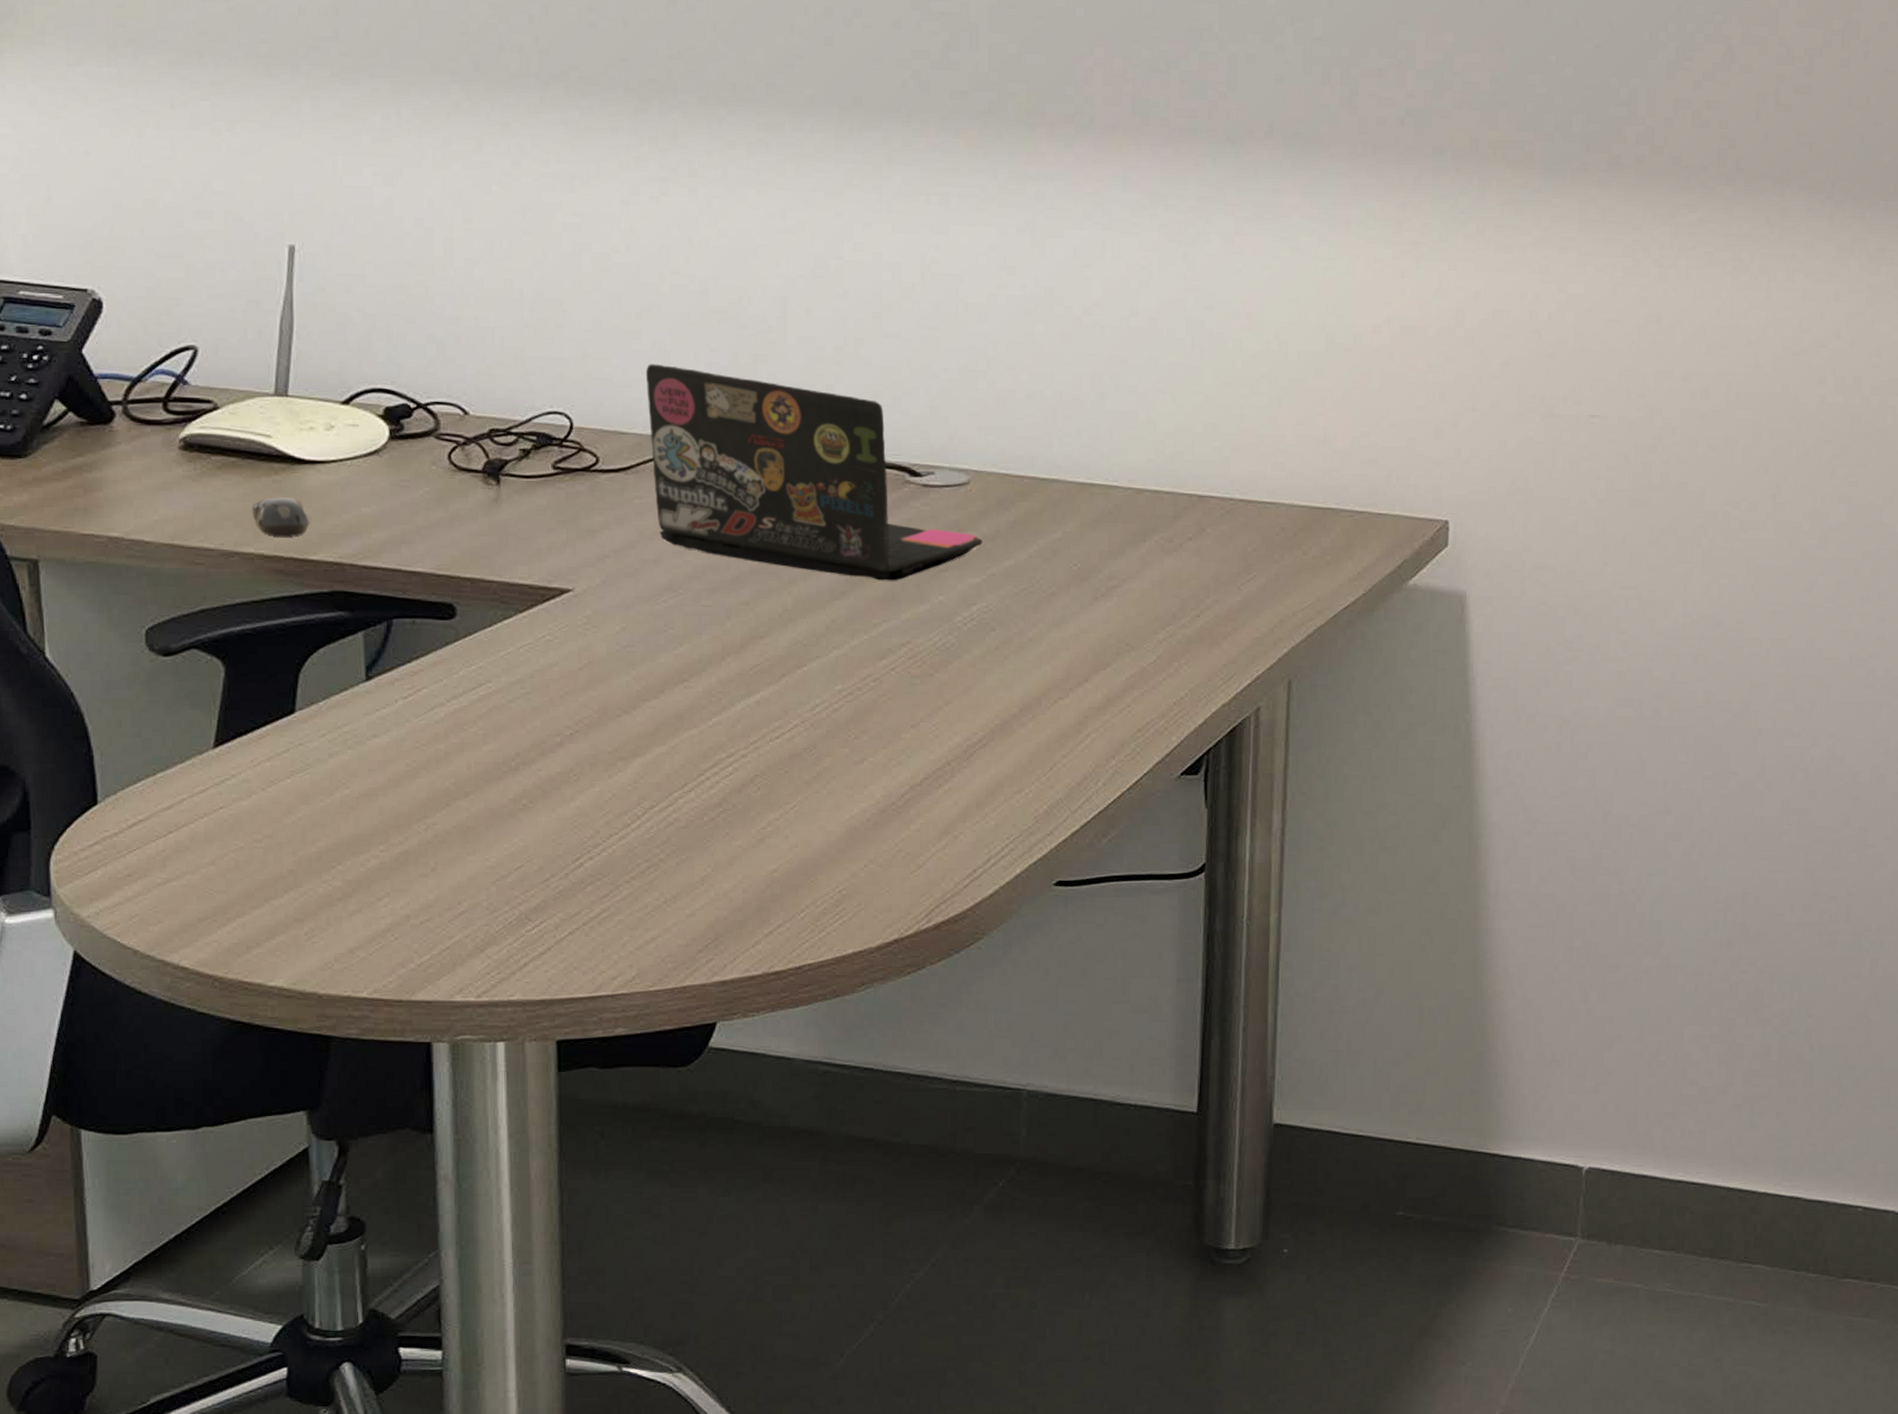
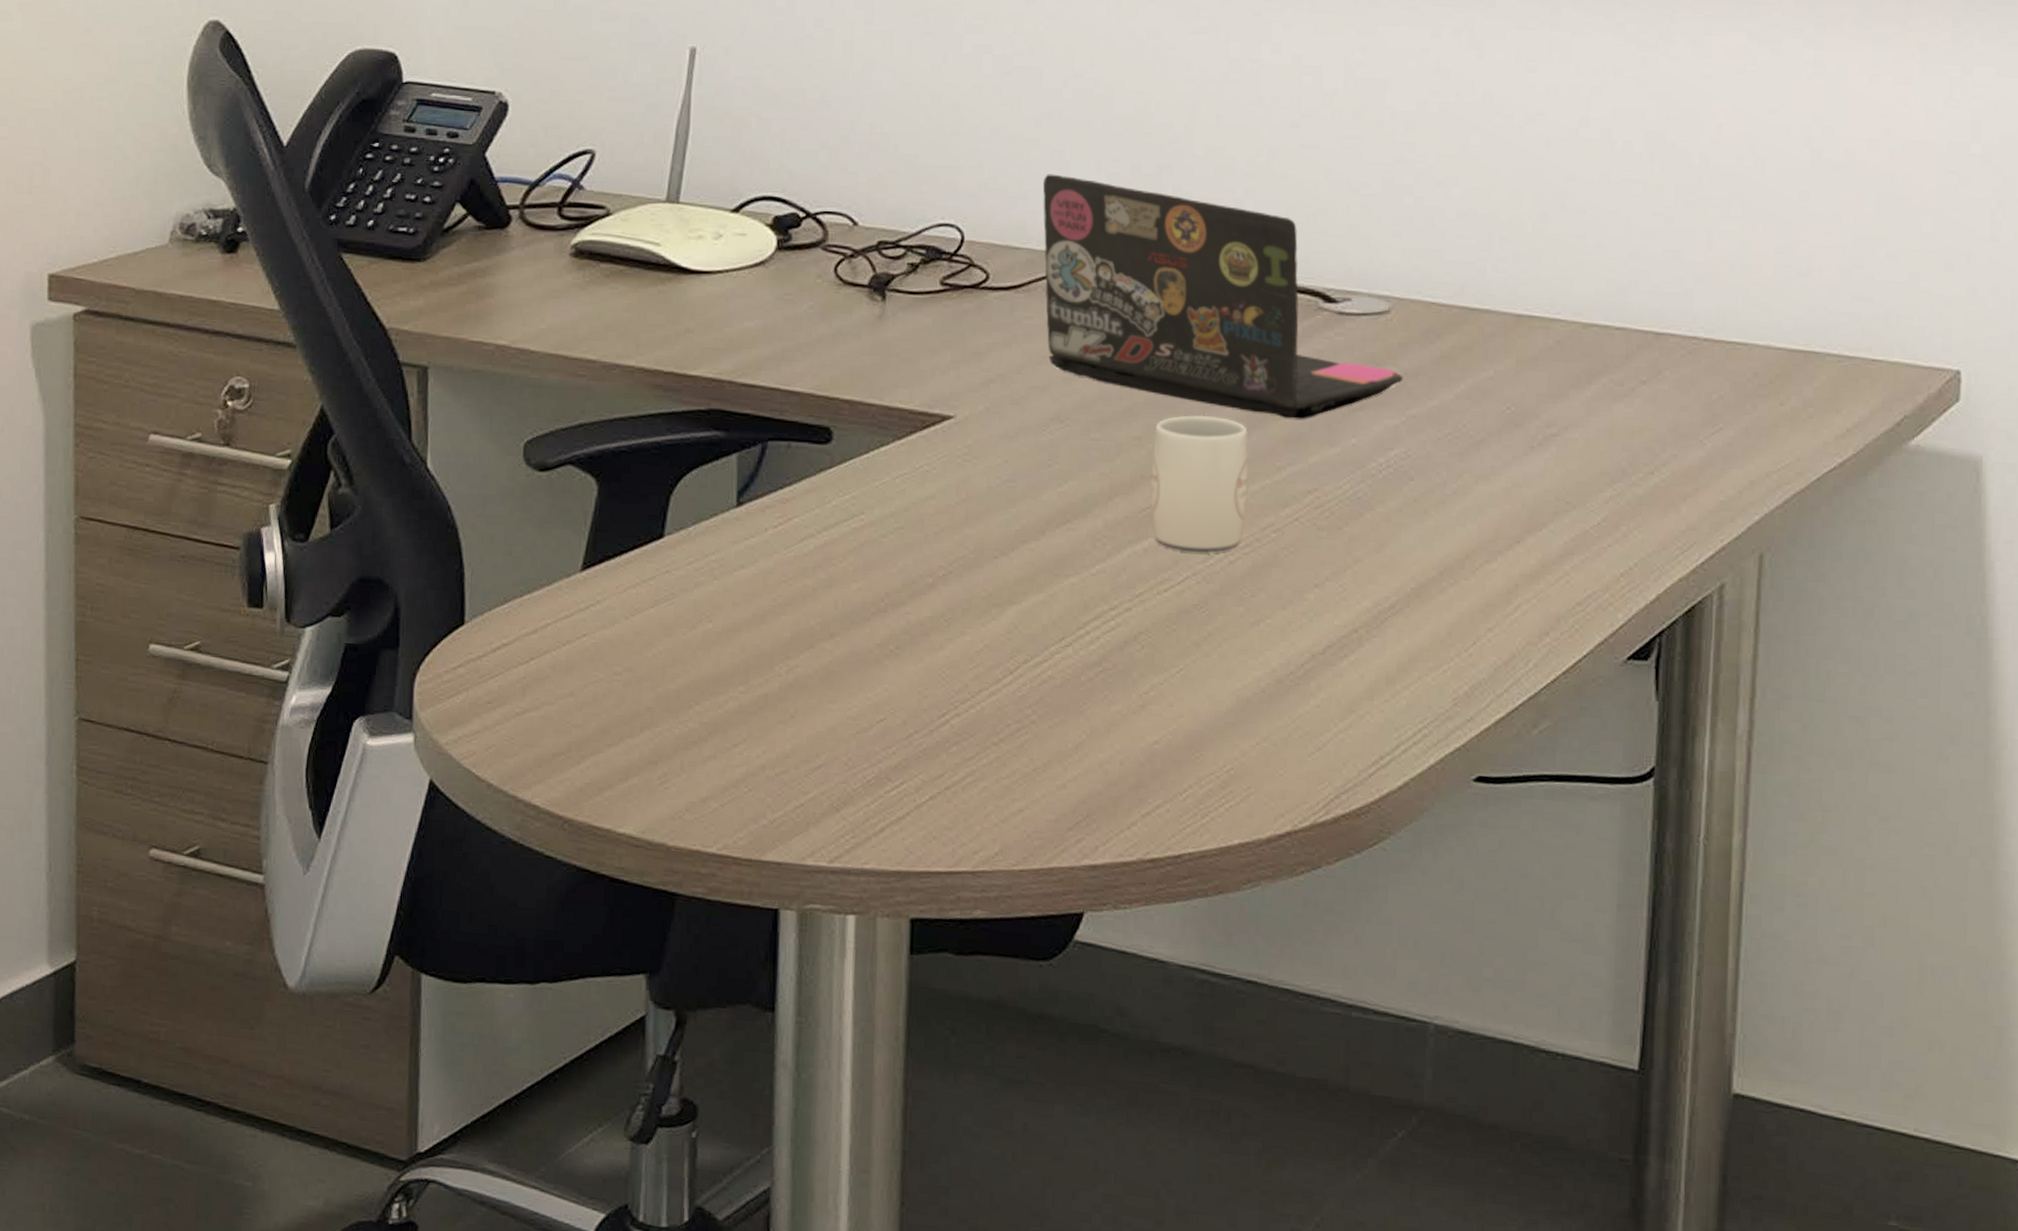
computer mouse: present [251,497,310,537] -> none [635,308,692,350]
mug: none [759,580,848,703] -> present [1150,415,1249,553]

